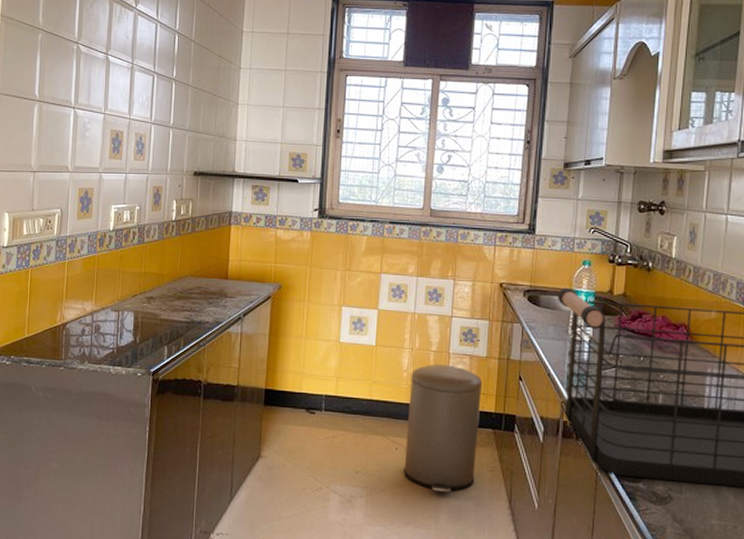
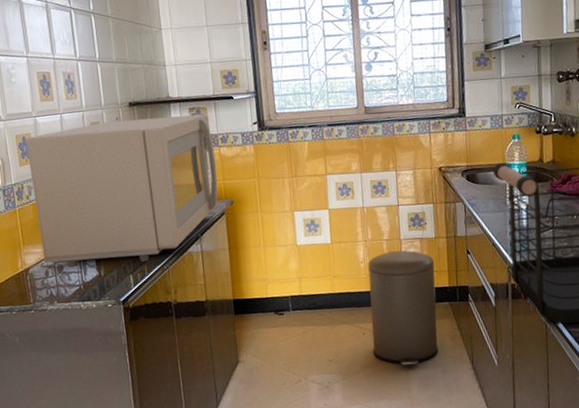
microwave: none [83,187,271,335] -> present [26,113,218,268]

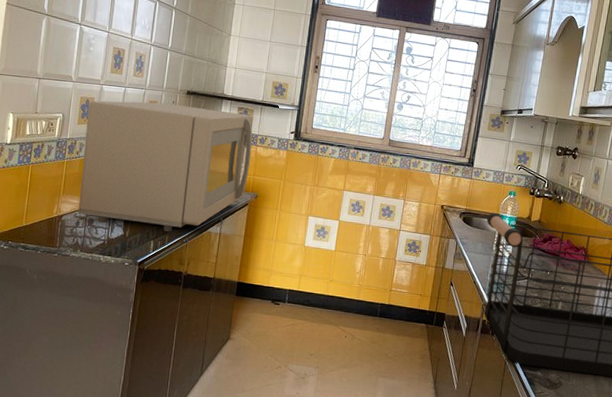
pedal bin: present [368,250,439,366] -> none [350,268,421,375]

